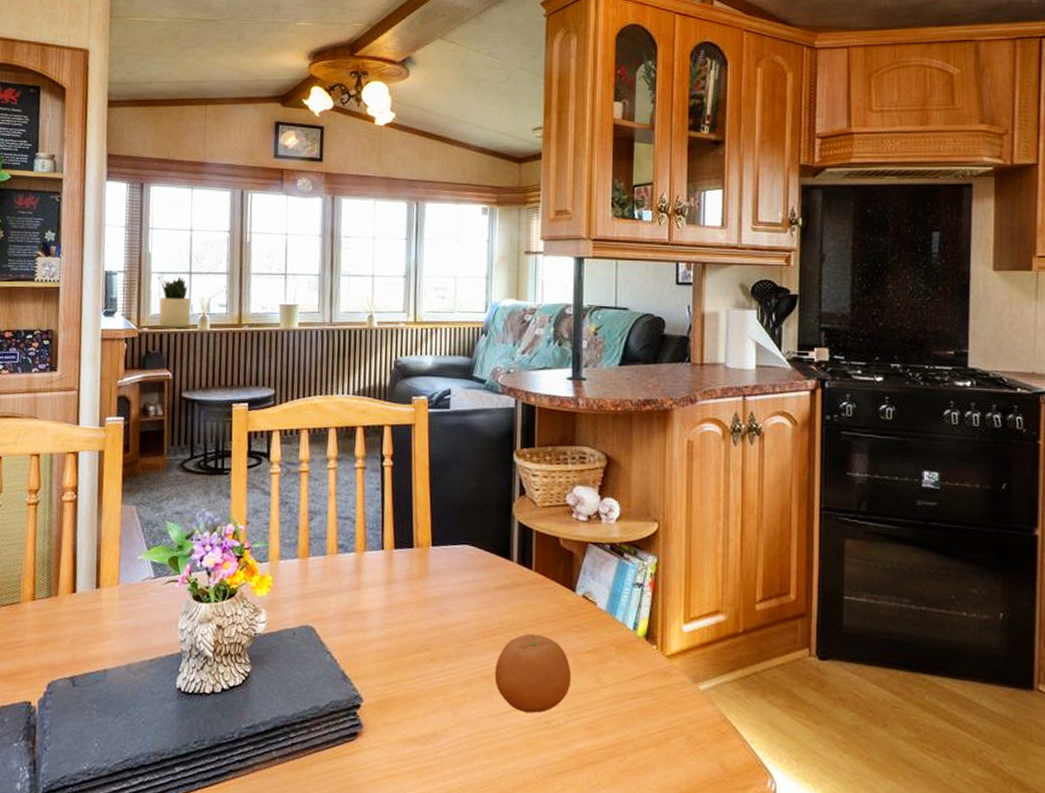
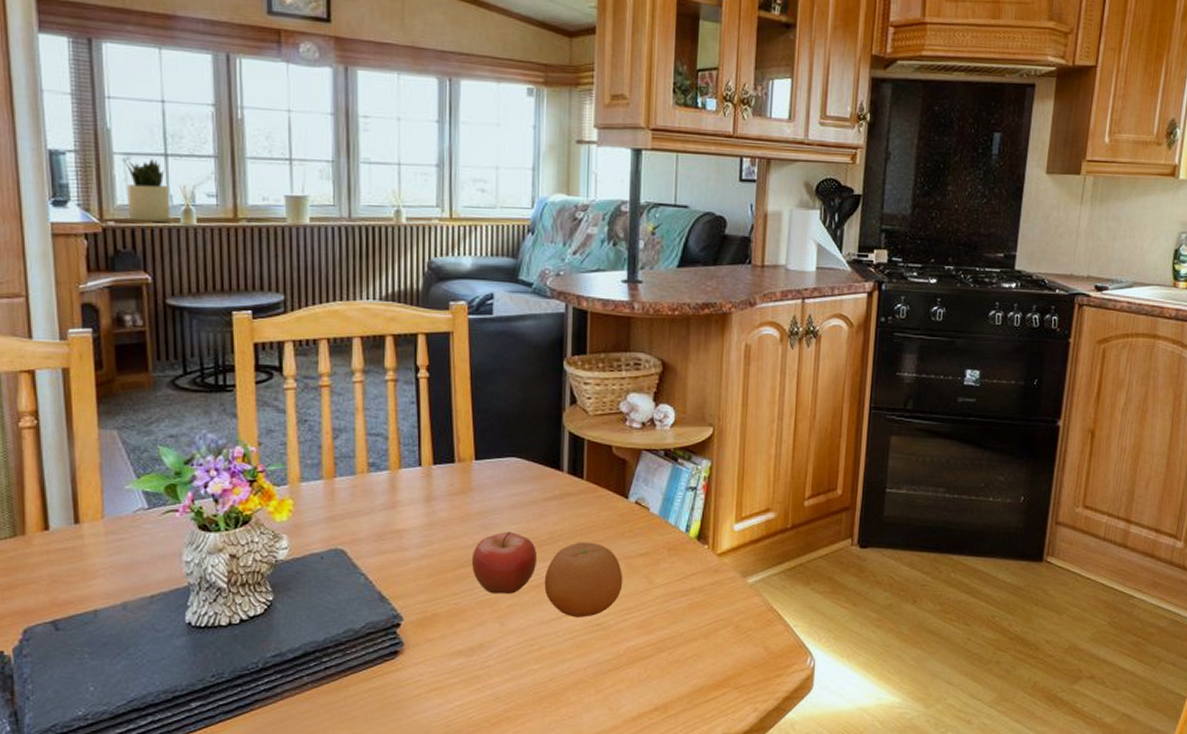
fruit: none [426,618,489,683] -> present [471,531,538,594]

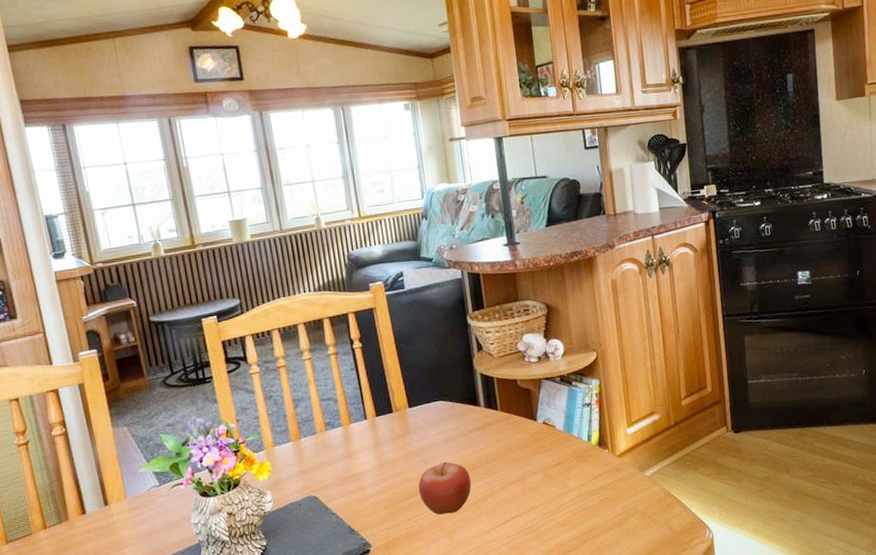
planter: present [124,159,174,223] -> none [103,209,147,261]
fruit: present [544,542,623,618] -> none [479,461,544,525]

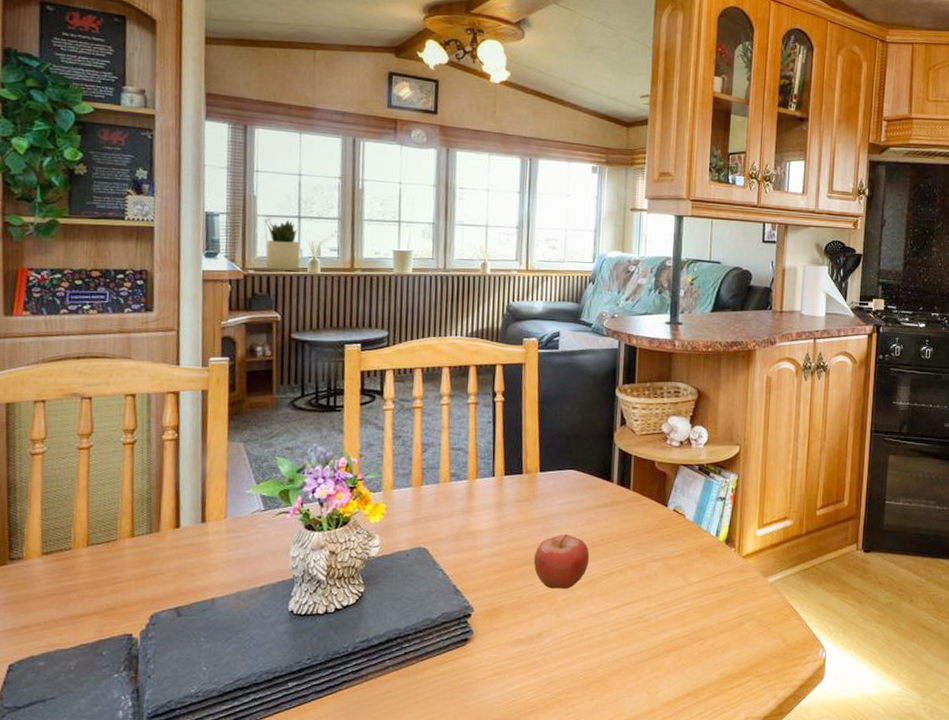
planter: none [103,209,147,261] -> present [262,220,302,272]

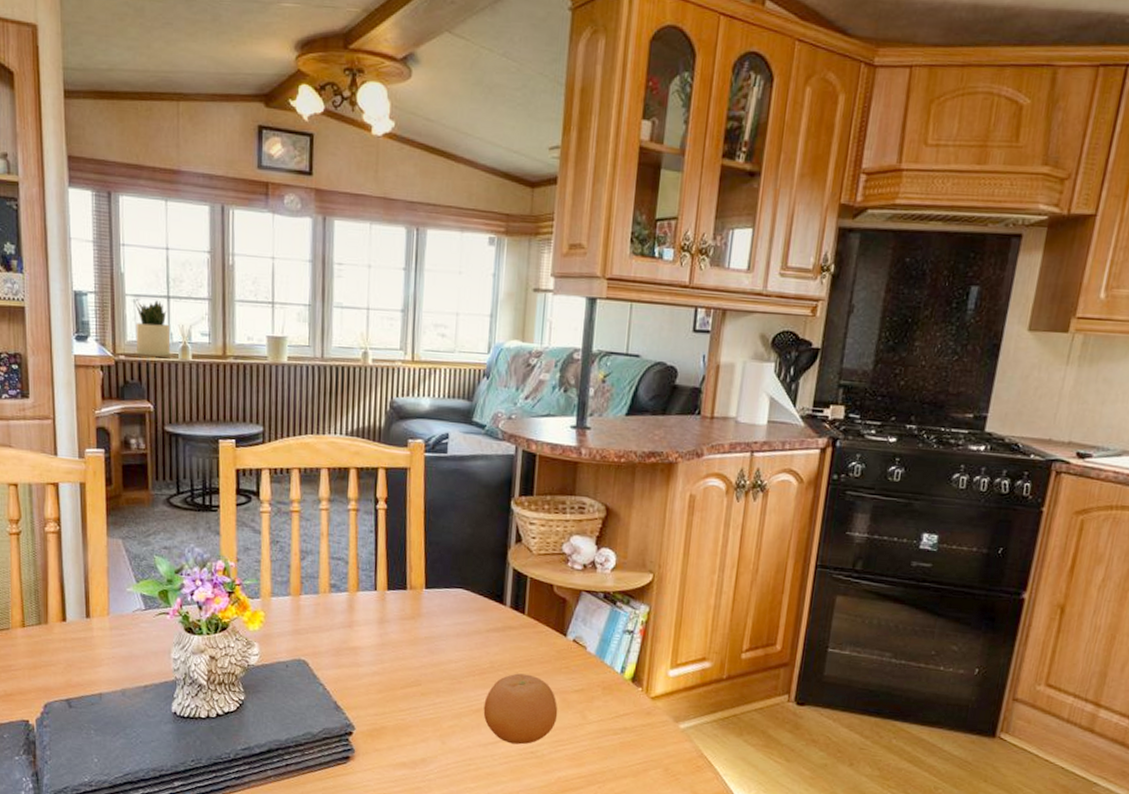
fruit: present [533,533,590,589] -> none [417,657,479,716]
fruit: none [594,544,662,611] -> present [483,673,558,745]

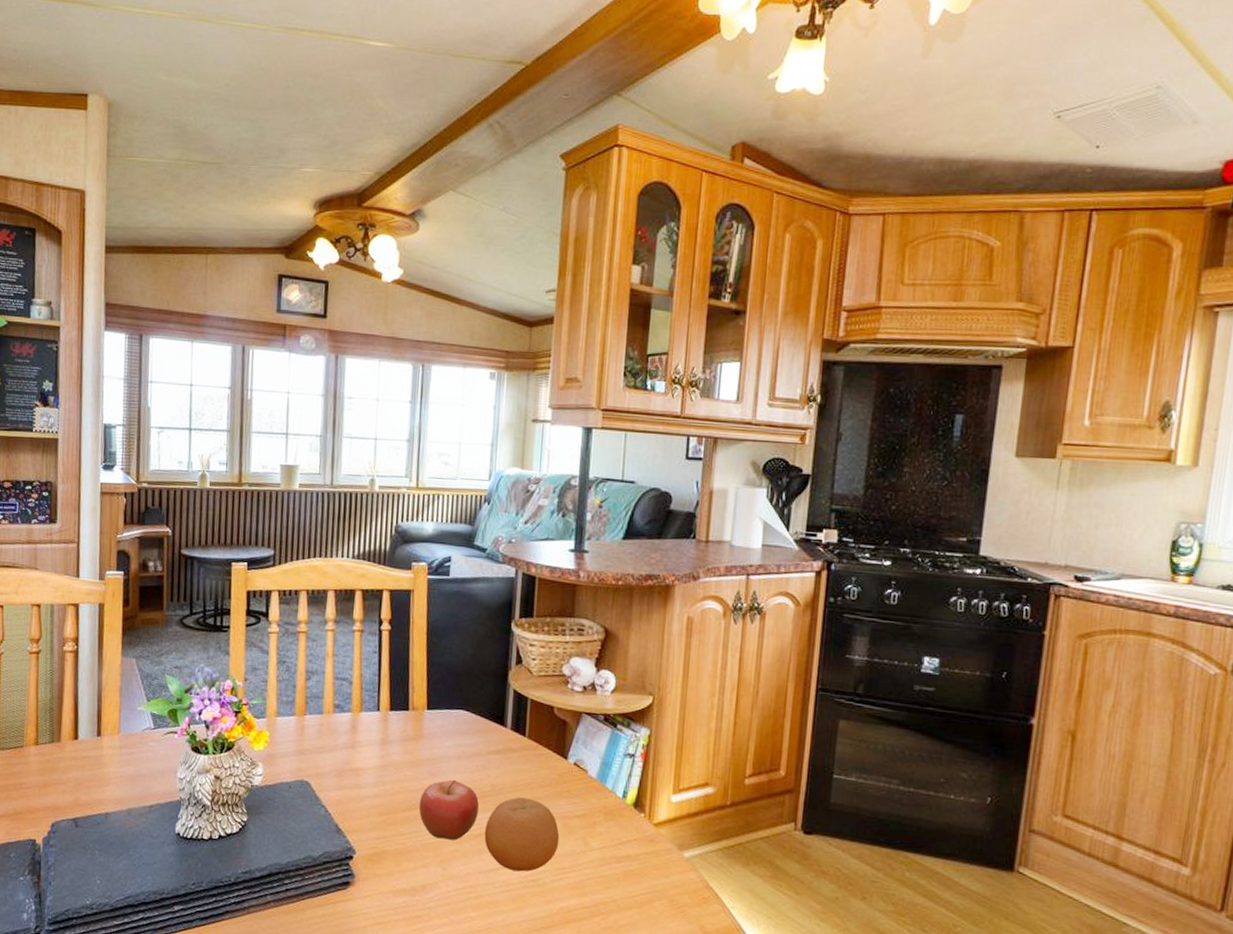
planter: present [133,300,173,358] -> none [155,432,192,486]
fruit: none [417,657,479,716] -> present [419,779,480,840]

